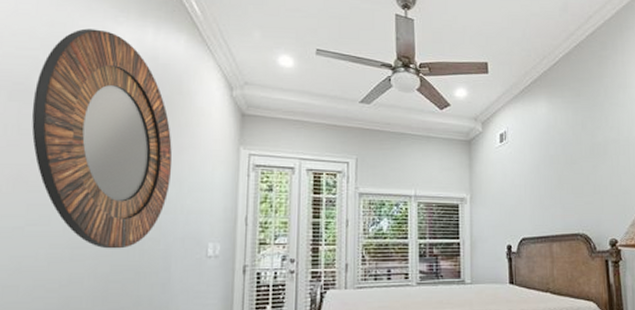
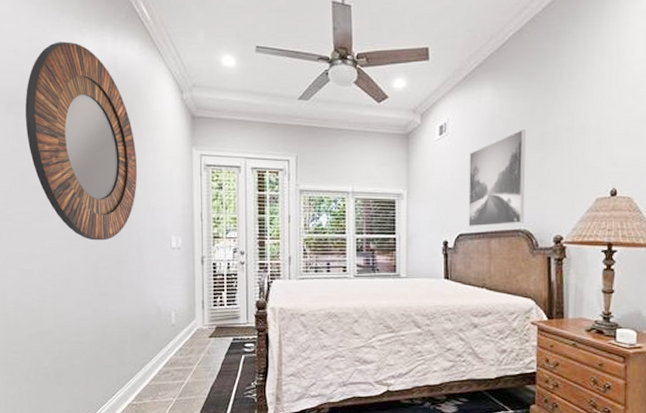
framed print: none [529,140,582,231] -> present [468,129,526,227]

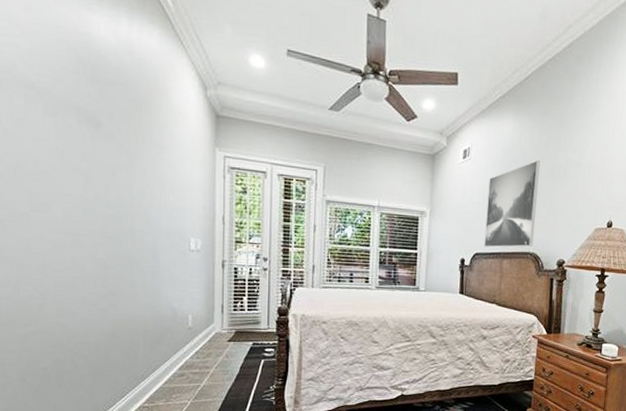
home mirror: present [25,41,138,241] -> none [21,16,154,238]

